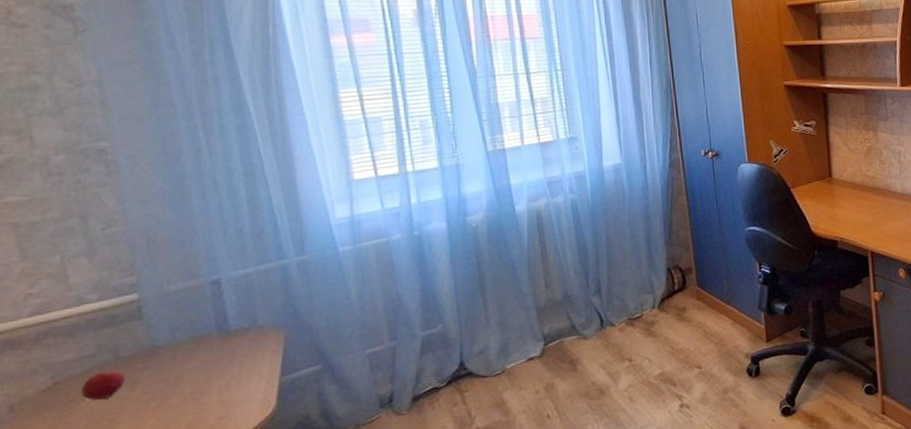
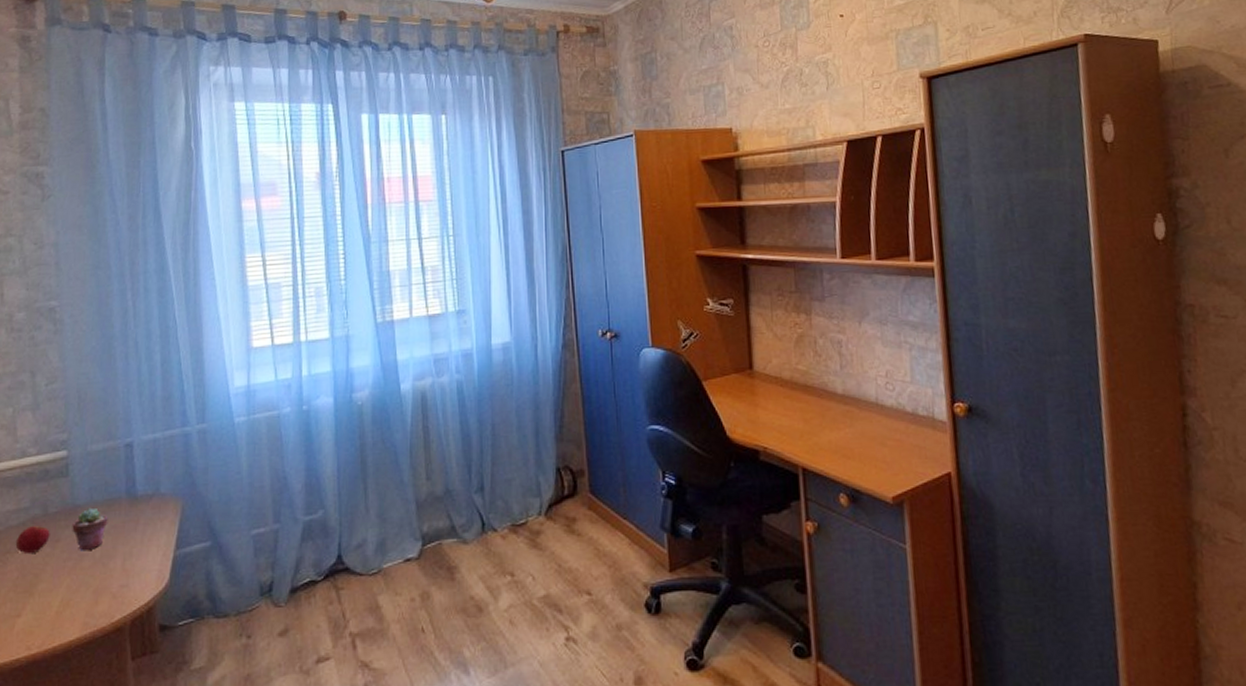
potted succulent: none [152,346,197,391] -> present [72,507,108,552]

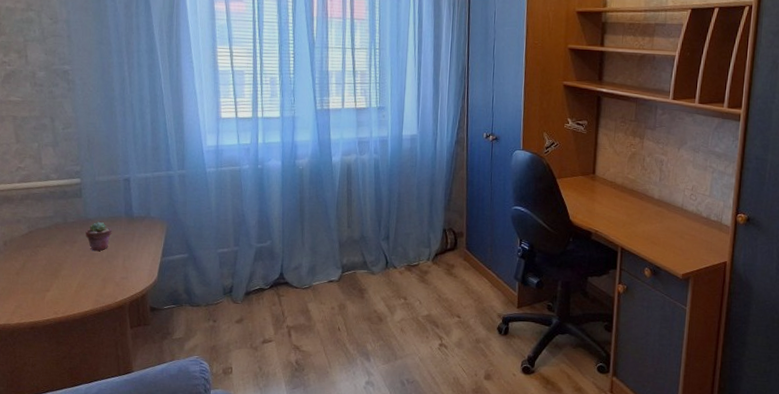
apple: present [15,526,50,553] -> none [43,230,69,249]

